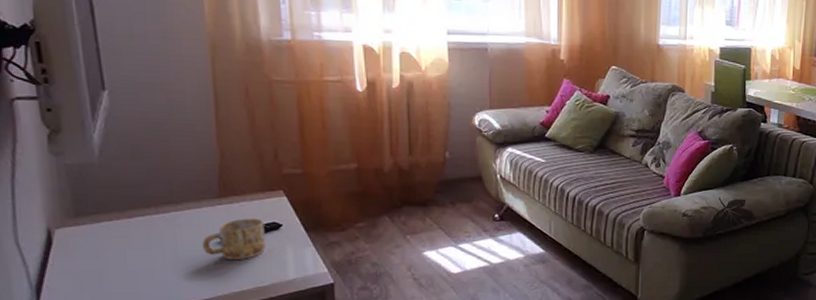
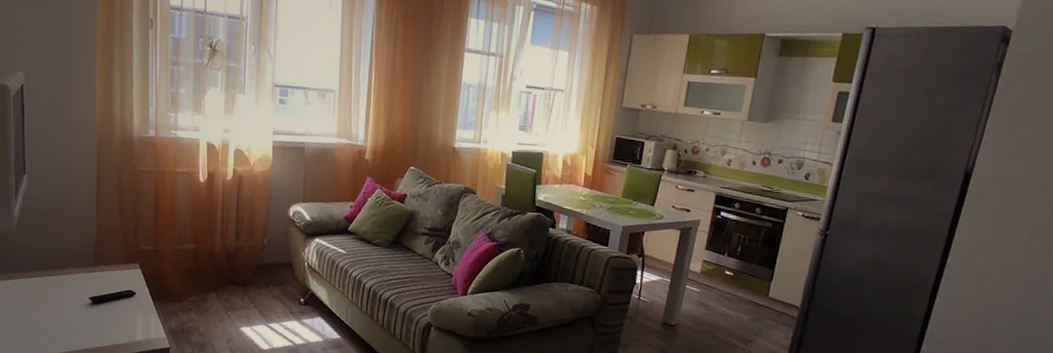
mug: present [203,218,266,259] -> none [79,285,123,320]

